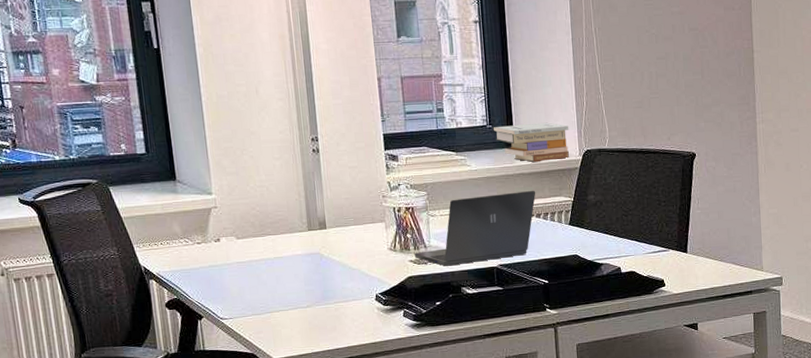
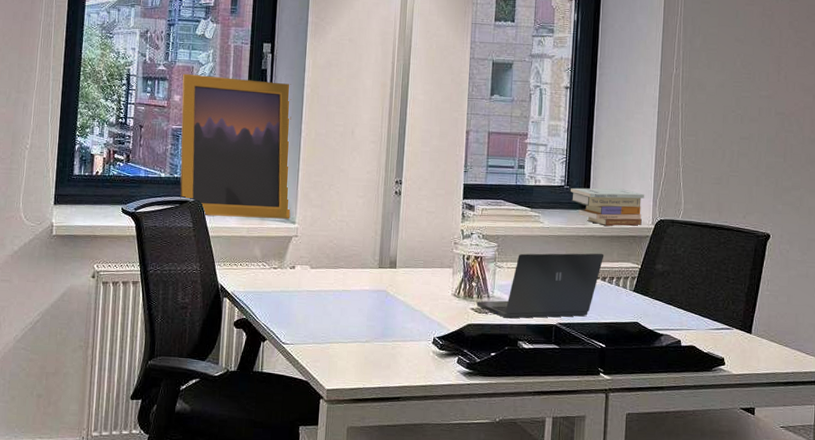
picture frame: none [56,43,206,197] -> present [180,73,291,219]

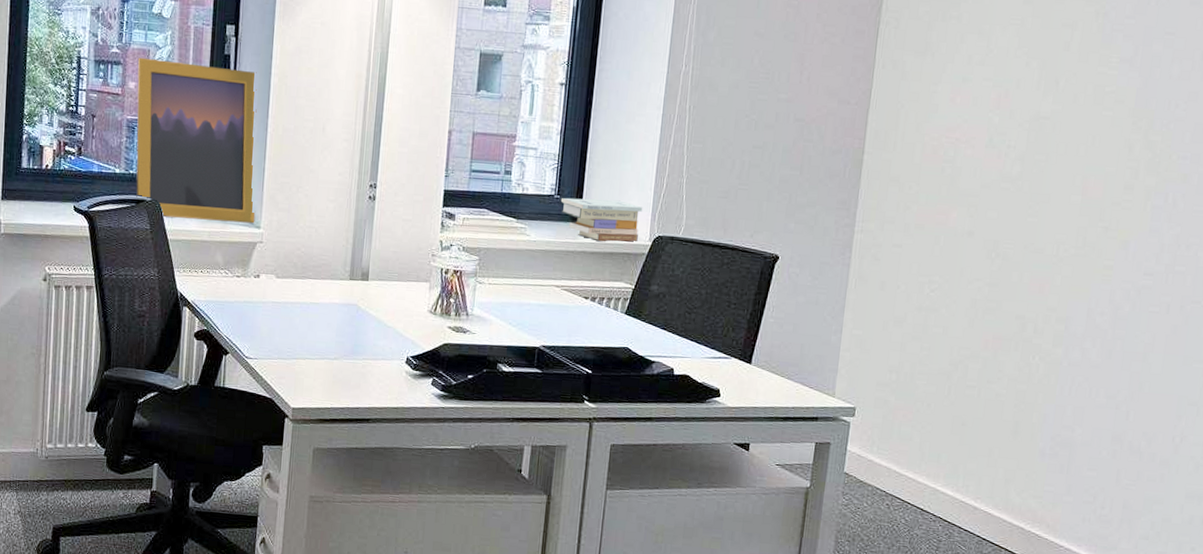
laptop: present [476,253,604,319] -> none [454,268,595,339]

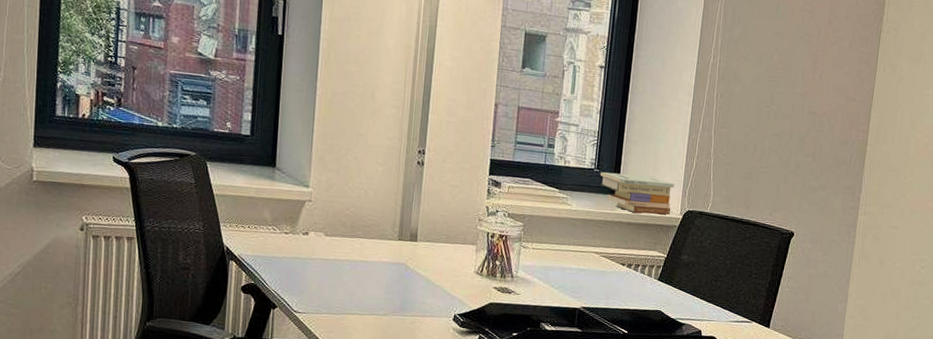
picture frame: present [136,57,257,224] -> none [179,13,306,183]

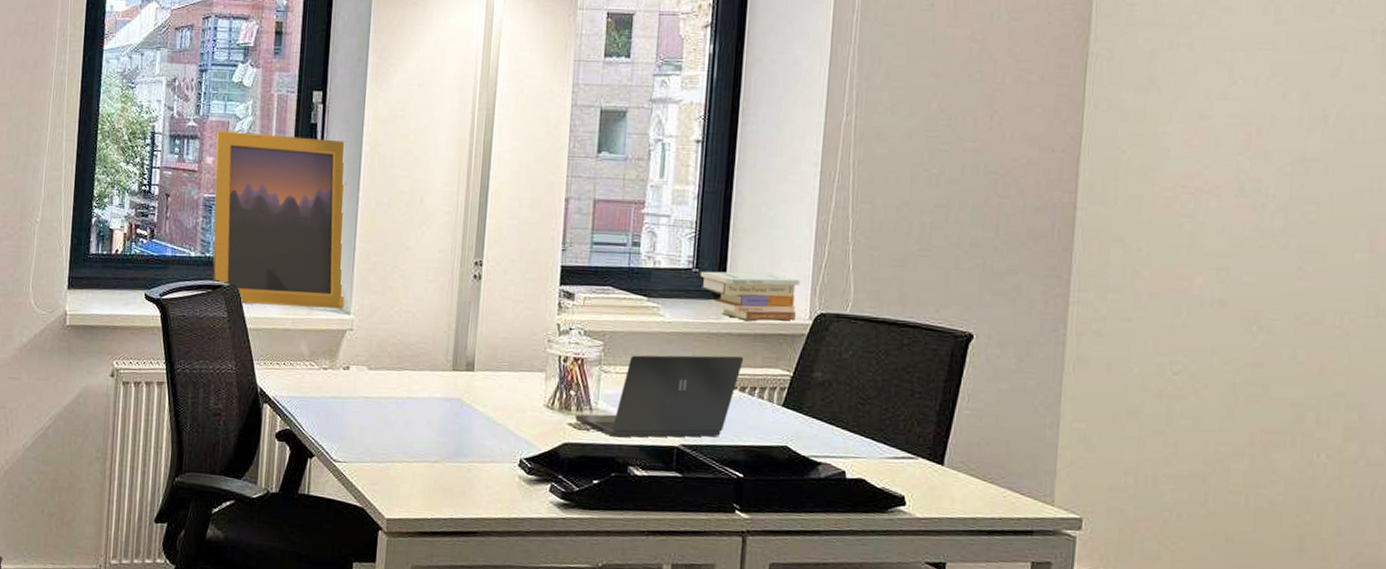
picture frame: none [179,13,306,183] -> present [212,130,347,309]
laptop: none [499,235,631,302] -> present [575,355,744,438]

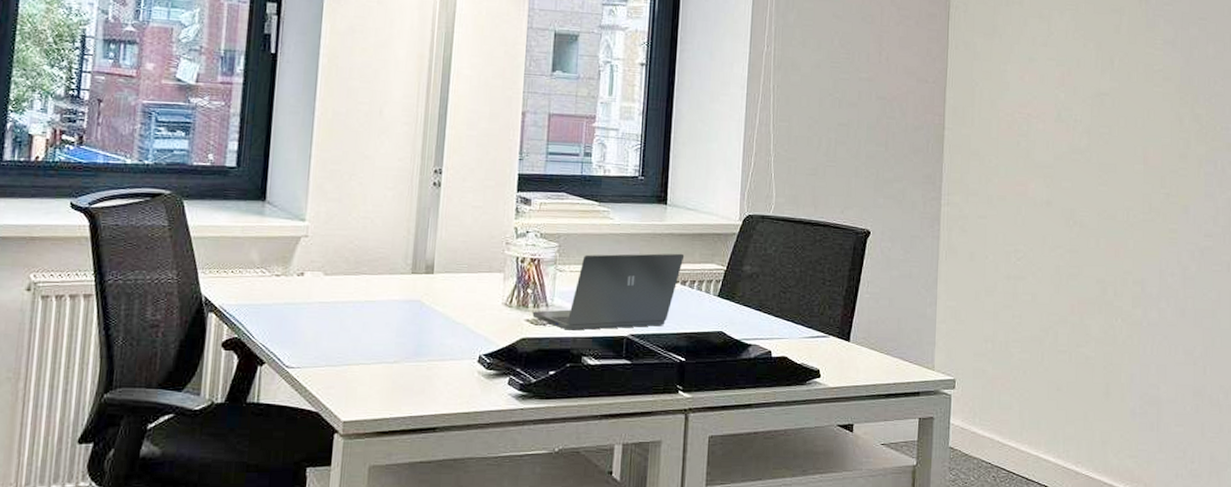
picture frame: present [212,130,347,309] -> none [151,36,303,216]
books: present [699,271,801,322] -> none [645,178,732,223]

